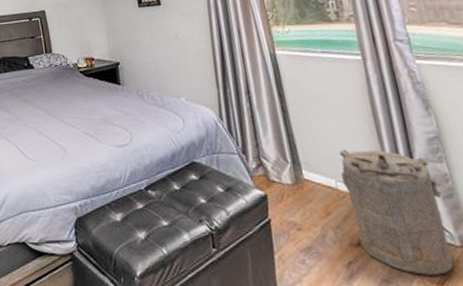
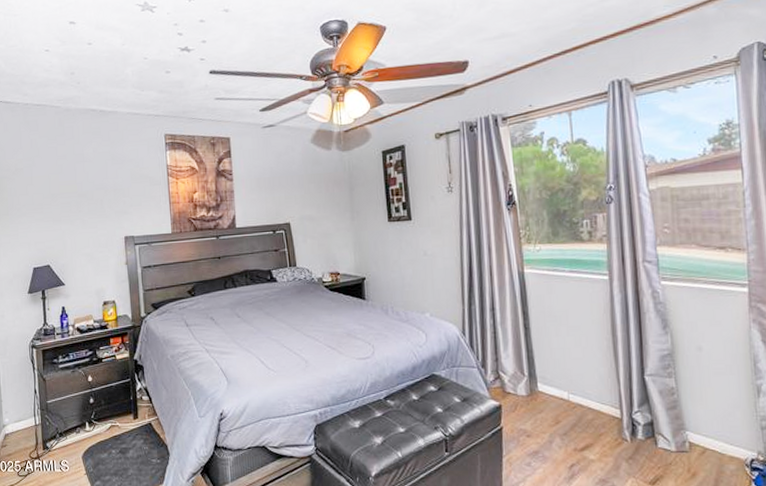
laundry hamper: present [339,149,454,275] -> none [575,364,667,476]

